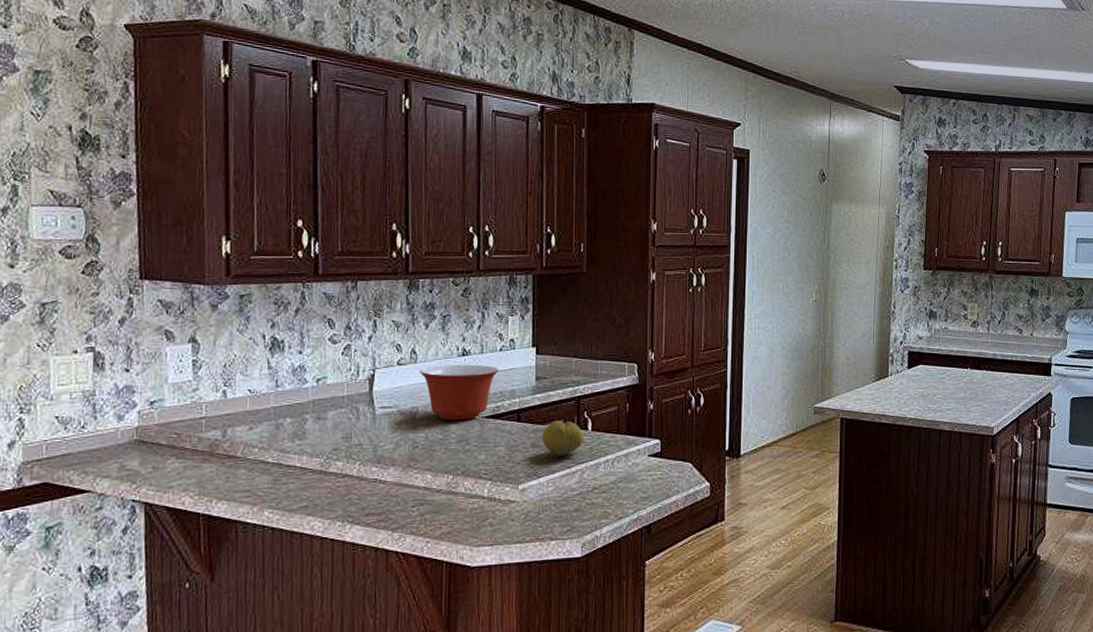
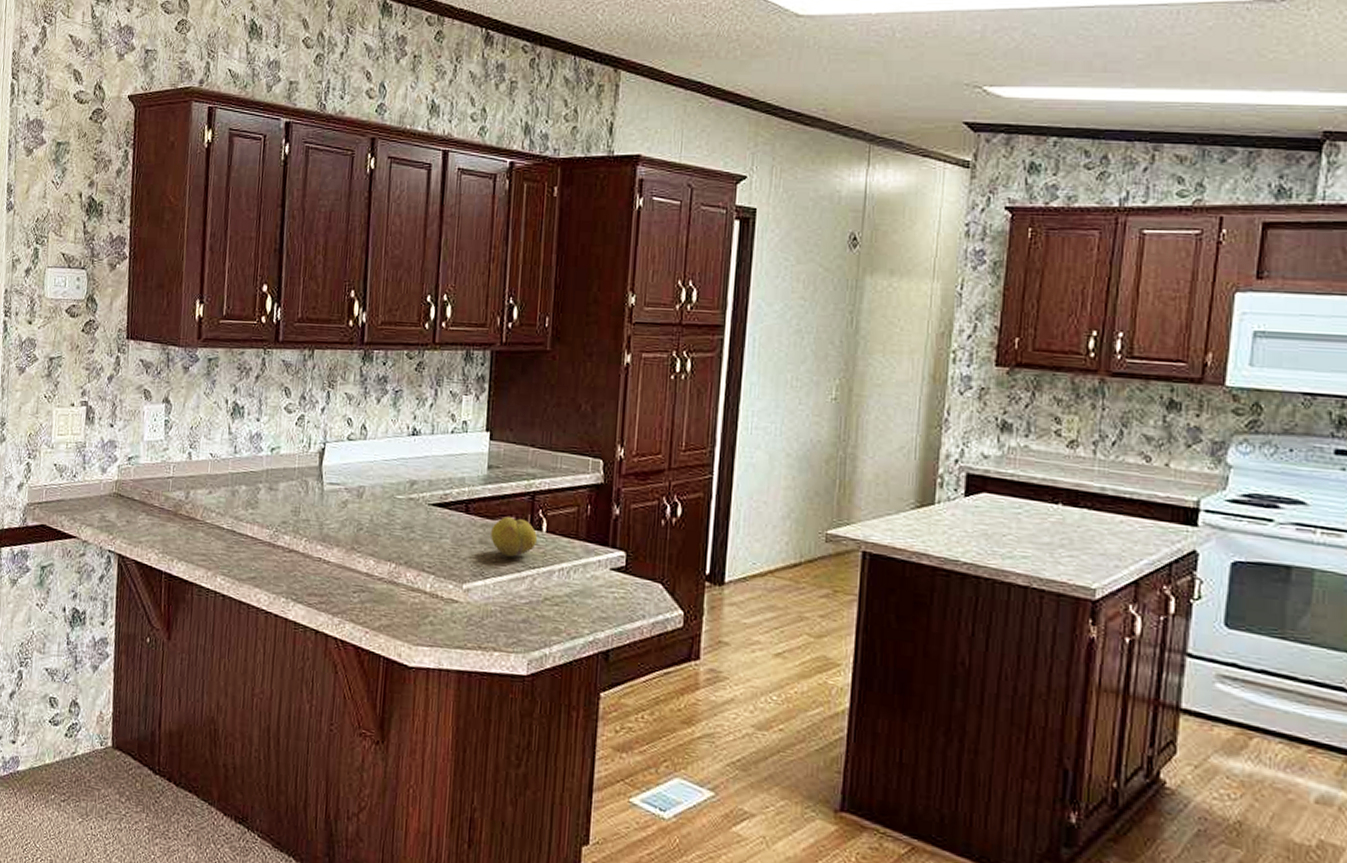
mixing bowl: present [420,364,499,421] -> none [369,443,450,506]

